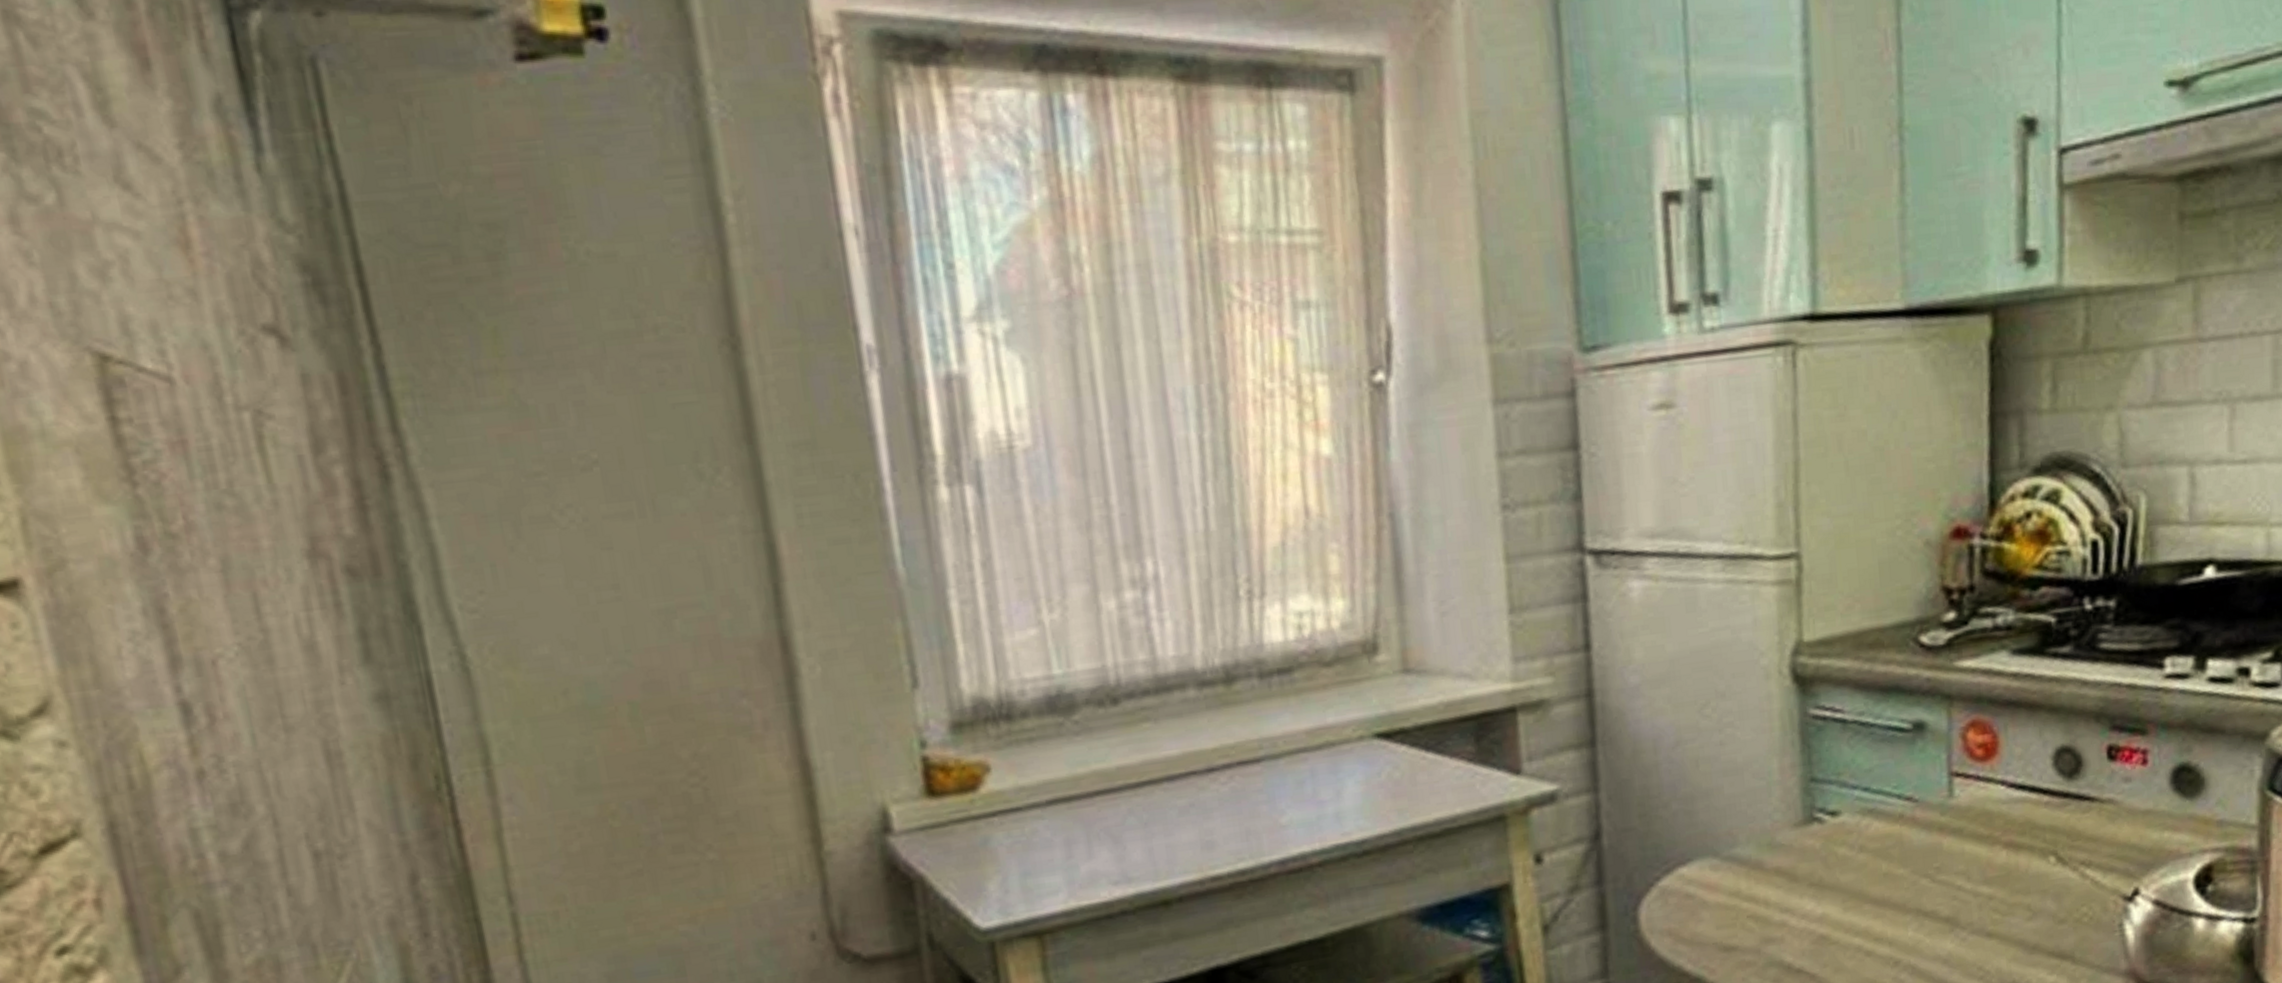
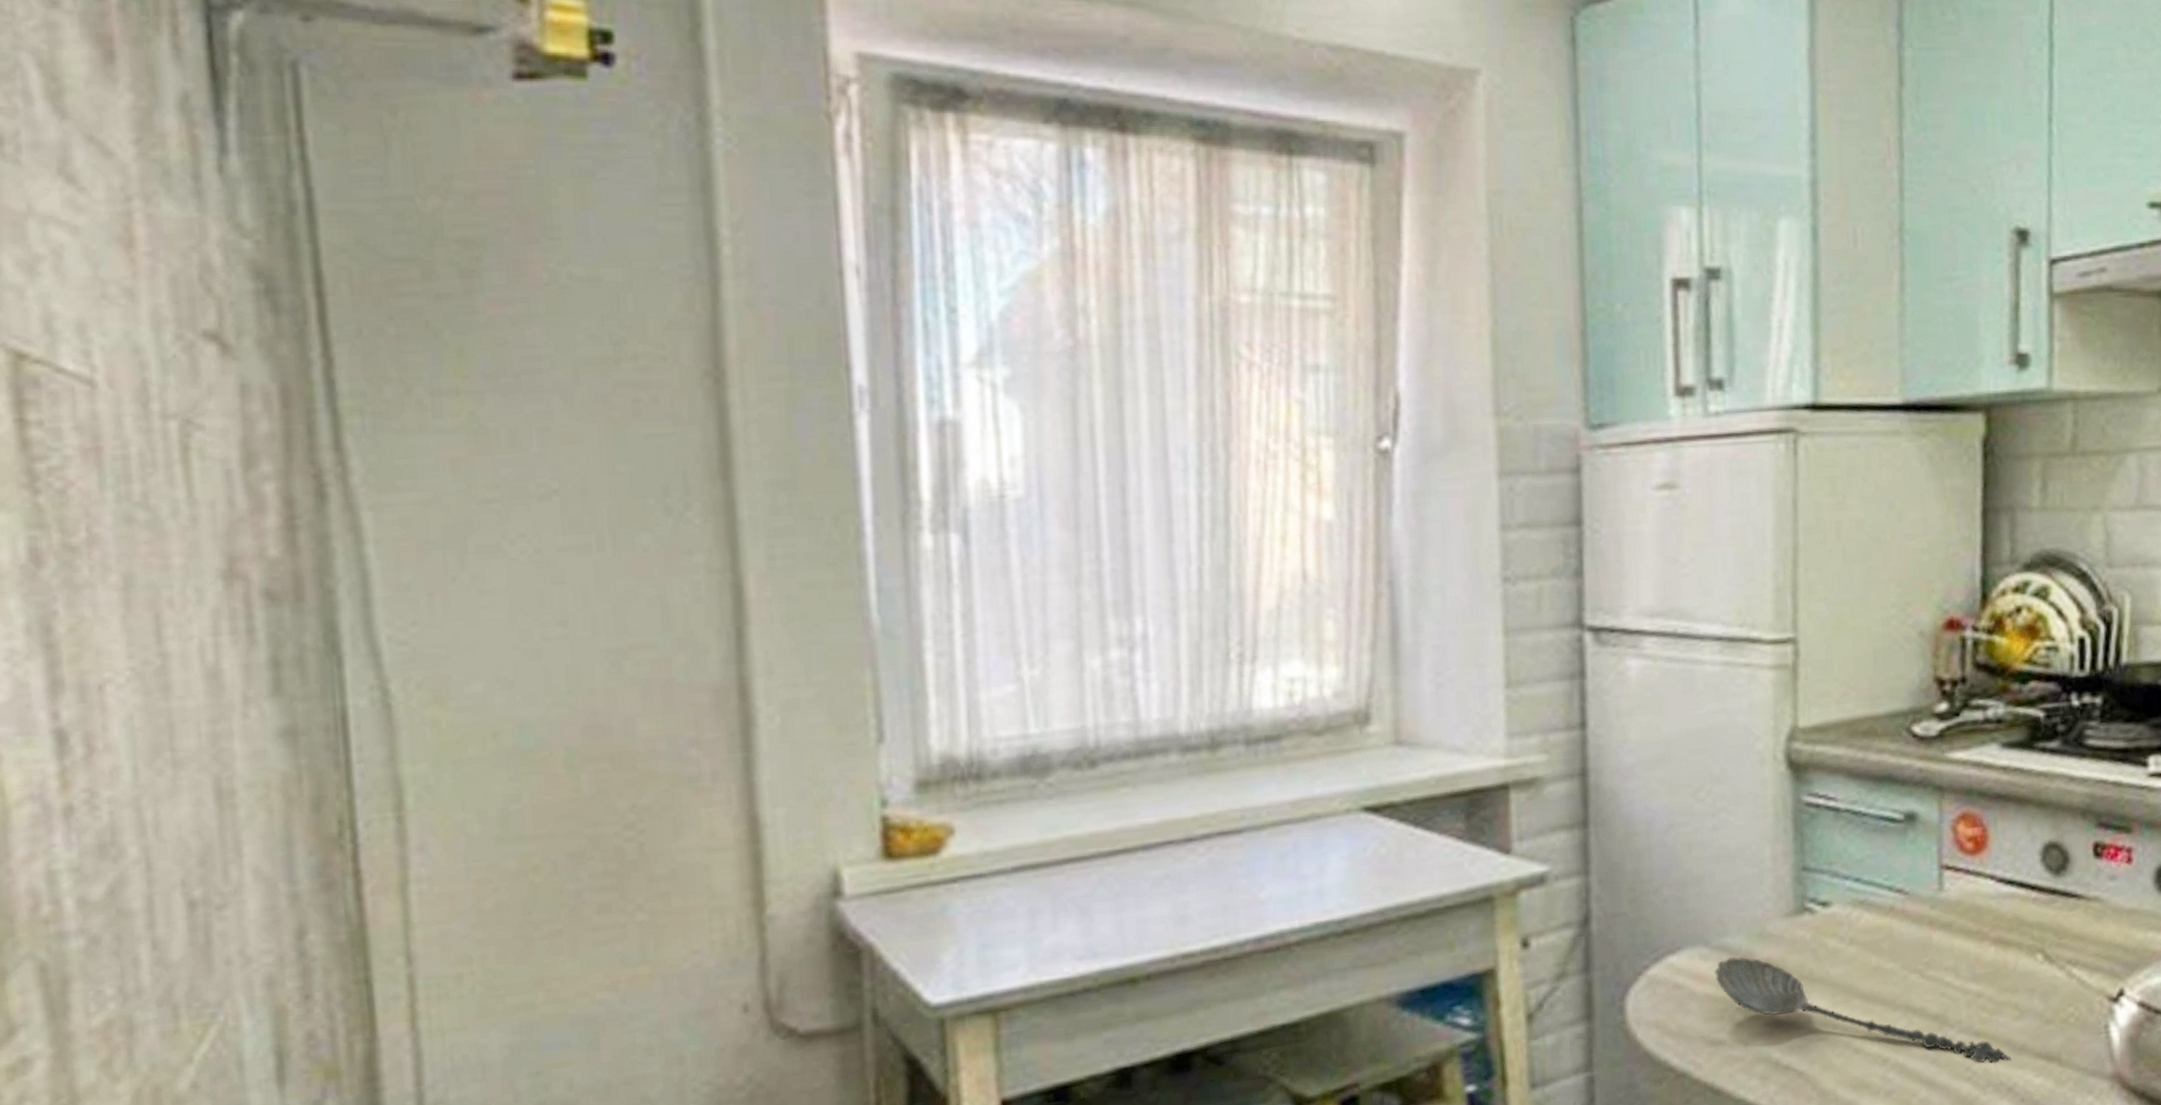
spoon: none [1725,865,2023,963] -> present [1714,956,2010,1064]

